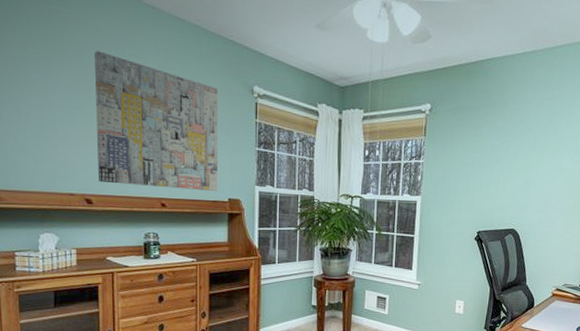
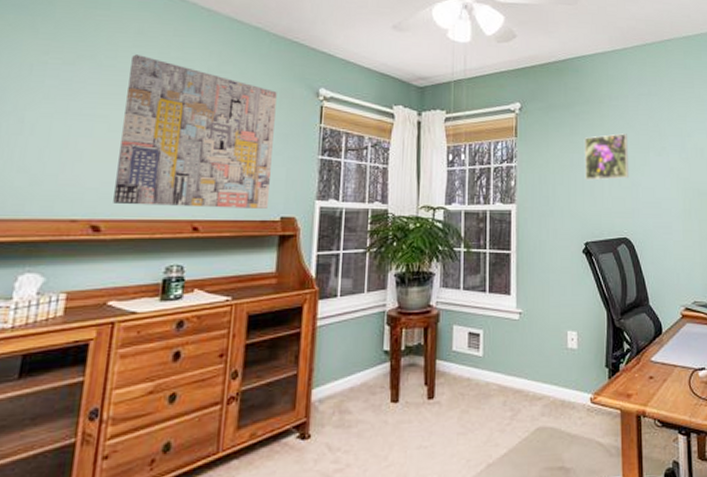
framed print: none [483,136,526,179] -> present [585,133,628,181]

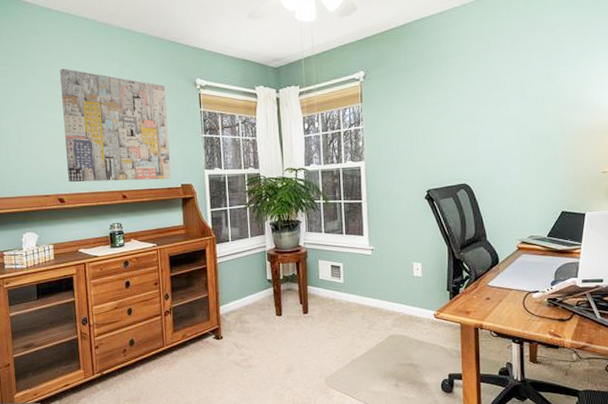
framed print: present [585,133,628,181] -> none [425,89,467,136]

